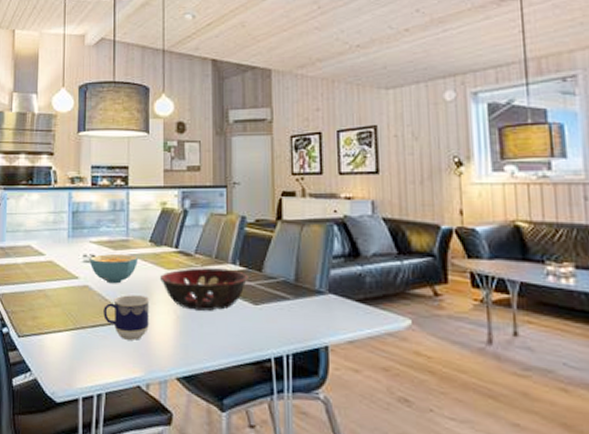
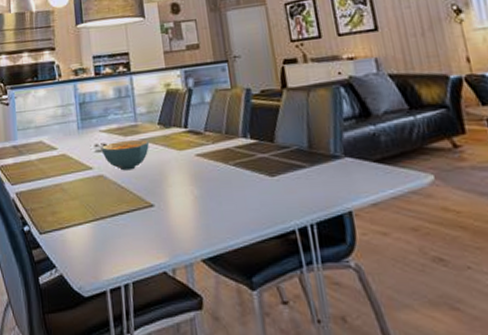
cup: present [103,295,150,340] -> none [120,179,168,226]
decorative bowl: present [160,267,249,311] -> none [173,143,262,189]

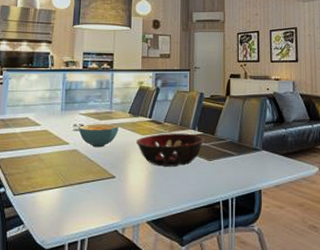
decorative bowl: none [173,143,262,189] -> present [136,133,205,167]

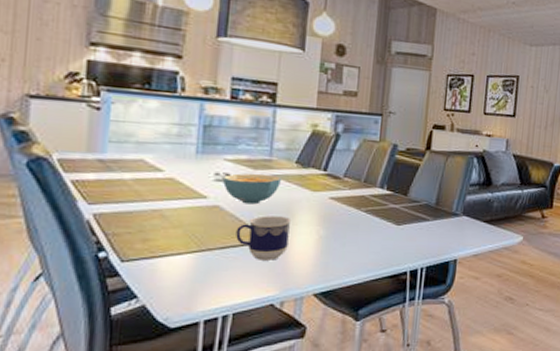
cup: none [89,156,128,193] -> present [236,215,292,260]
decorative bowl: present [136,133,205,167] -> none [304,190,394,231]

